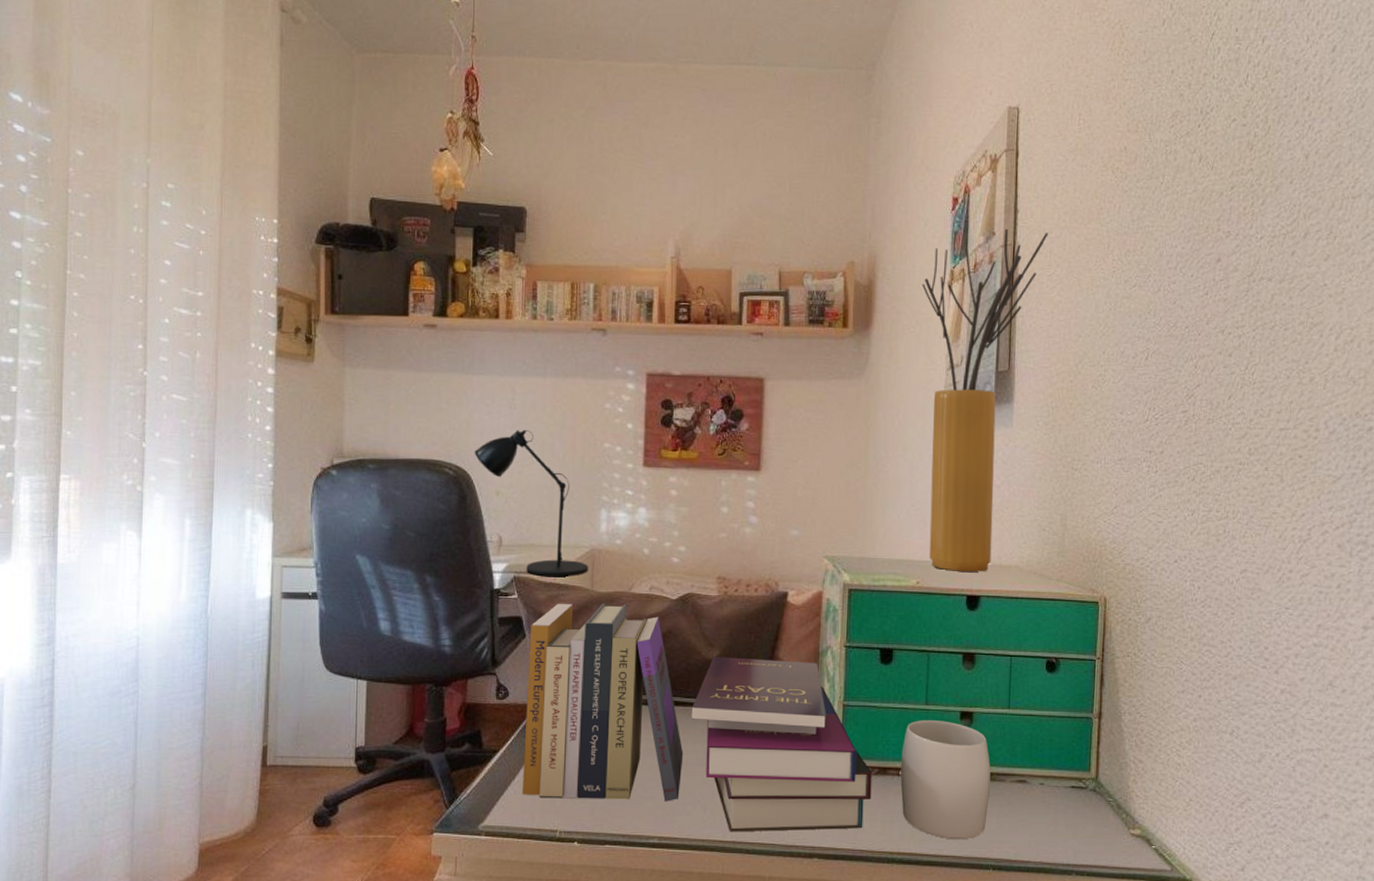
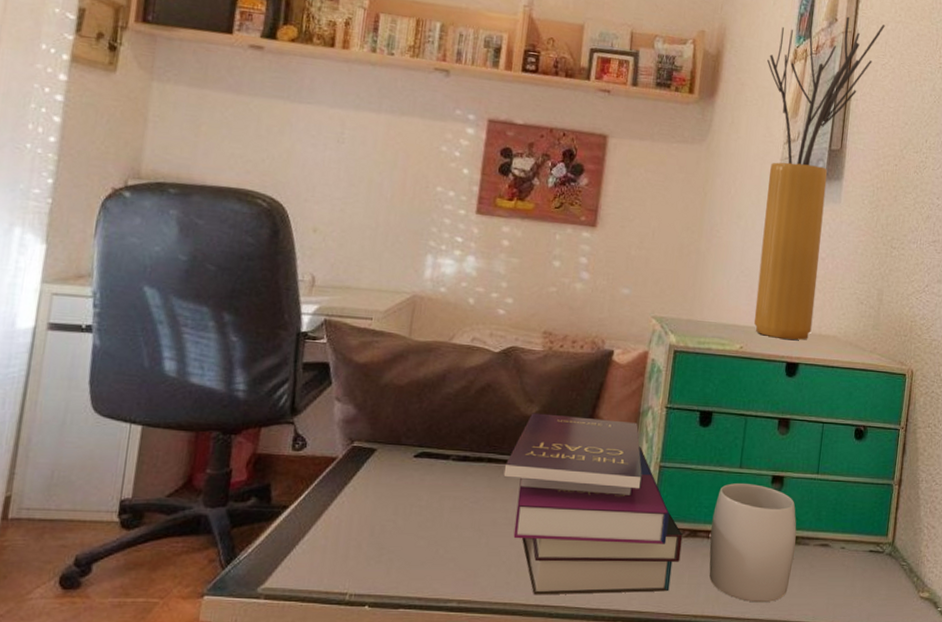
desk lamp: present [474,429,589,578] -> none [292,165,409,324]
books: present [523,604,684,802] -> none [312,351,492,563]

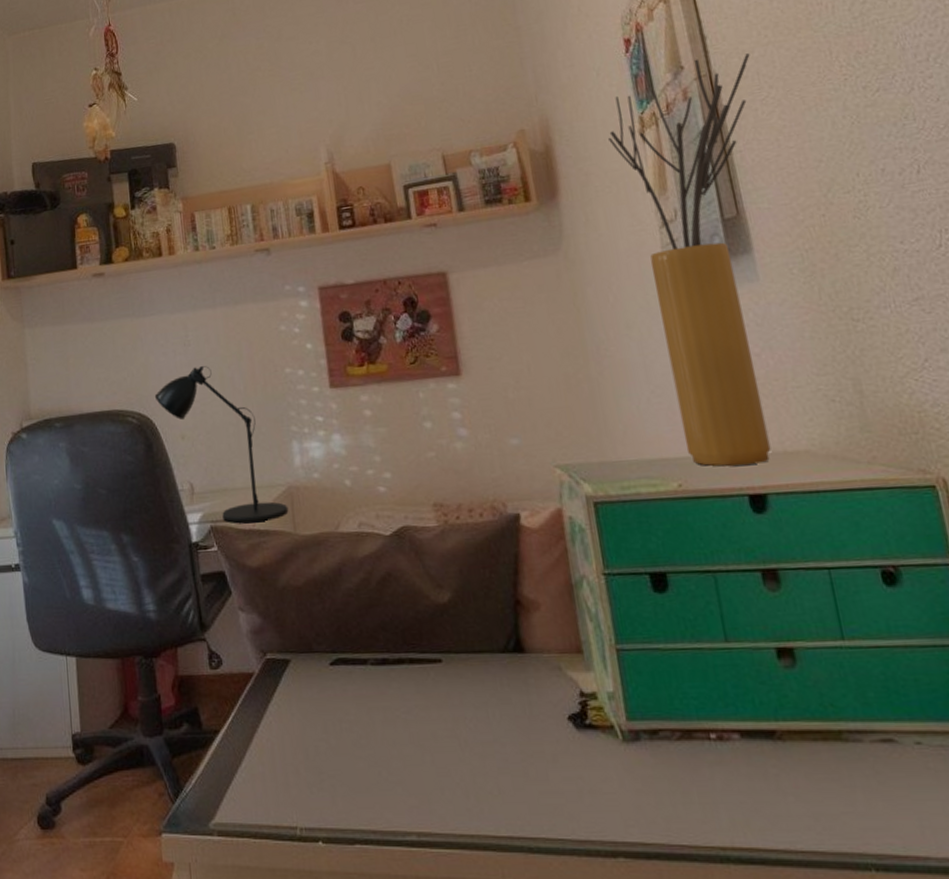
desk lamp: none [292,165,409,324] -> present [154,365,289,524]
books: present [503,413,683,595] -> none [429,597,680,824]
mug: present [709,483,797,603] -> none [705,662,850,828]

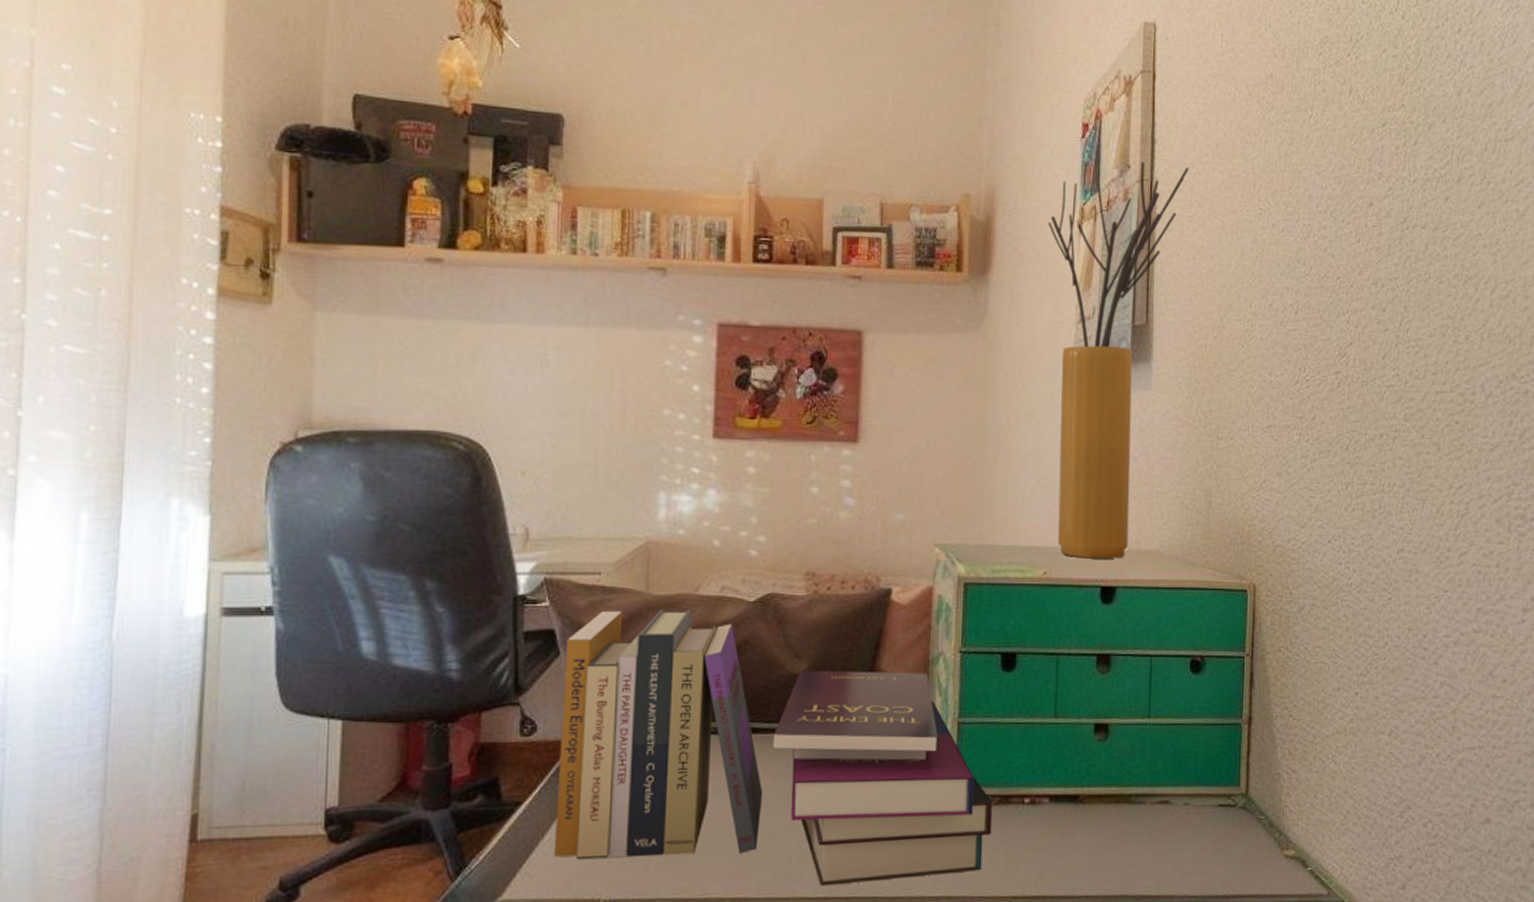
desk lamp: present [154,365,289,524] -> none [492,392,643,578]
books: none [234,546,433,787] -> present [555,609,763,860]
books: none [429,597,680,824] -> present [772,670,993,886]

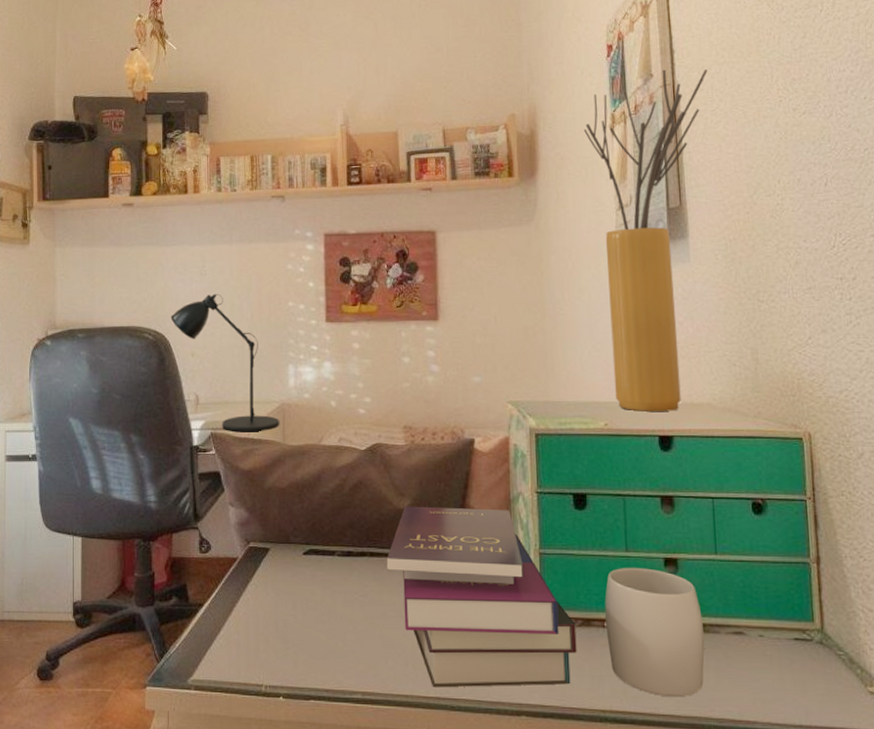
desk lamp: none [492,392,643,578] -> present [170,293,280,433]
books: present [555,609,763,860] -> none [227,456,382,655]
mug: none [1026,735,1130,877] -> present [604,568,705,697]

